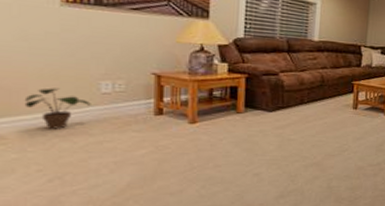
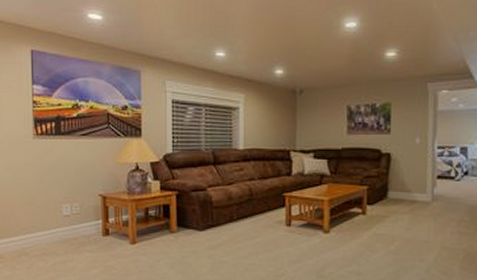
potted plant: present [24,88,91,129] -> none [13,212,57,249]

